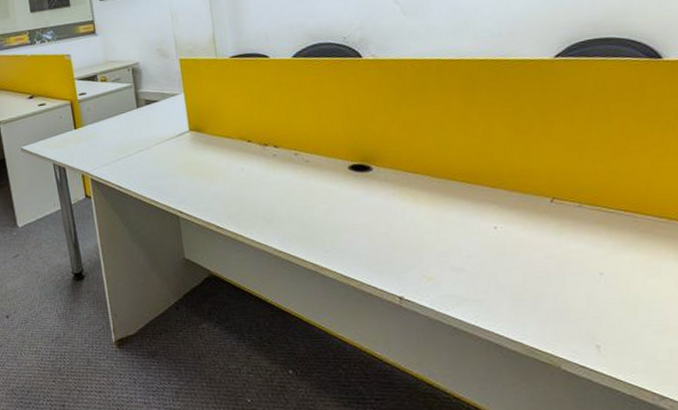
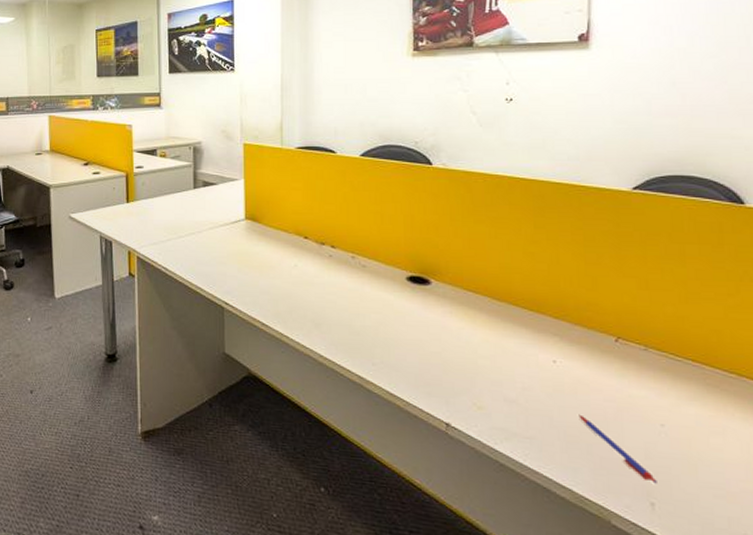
pen: none [522,273,601,328] -> present [578,414,657,484]

